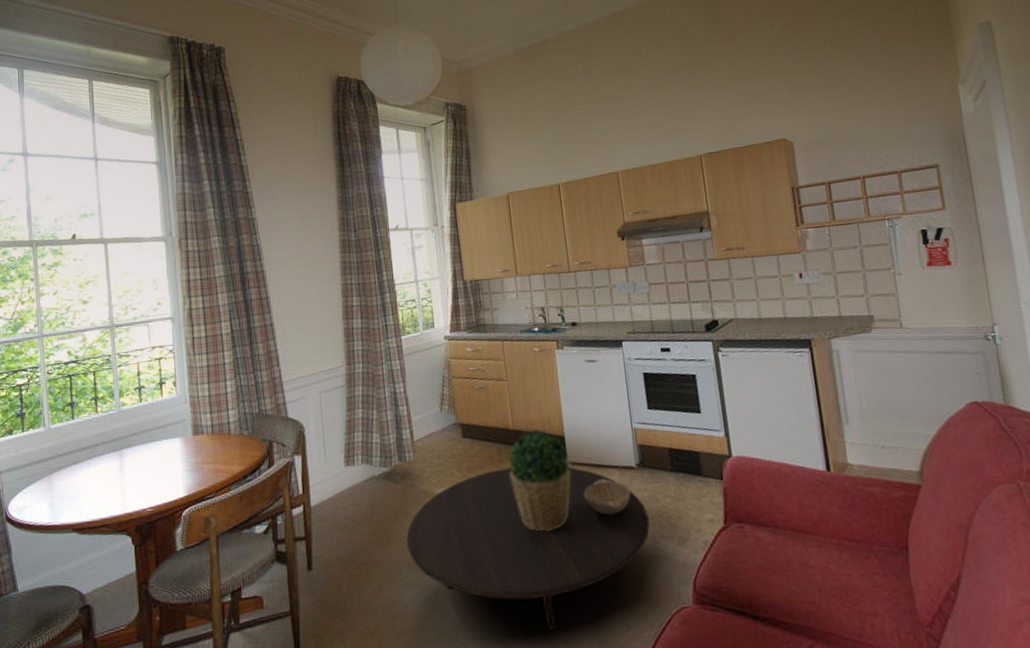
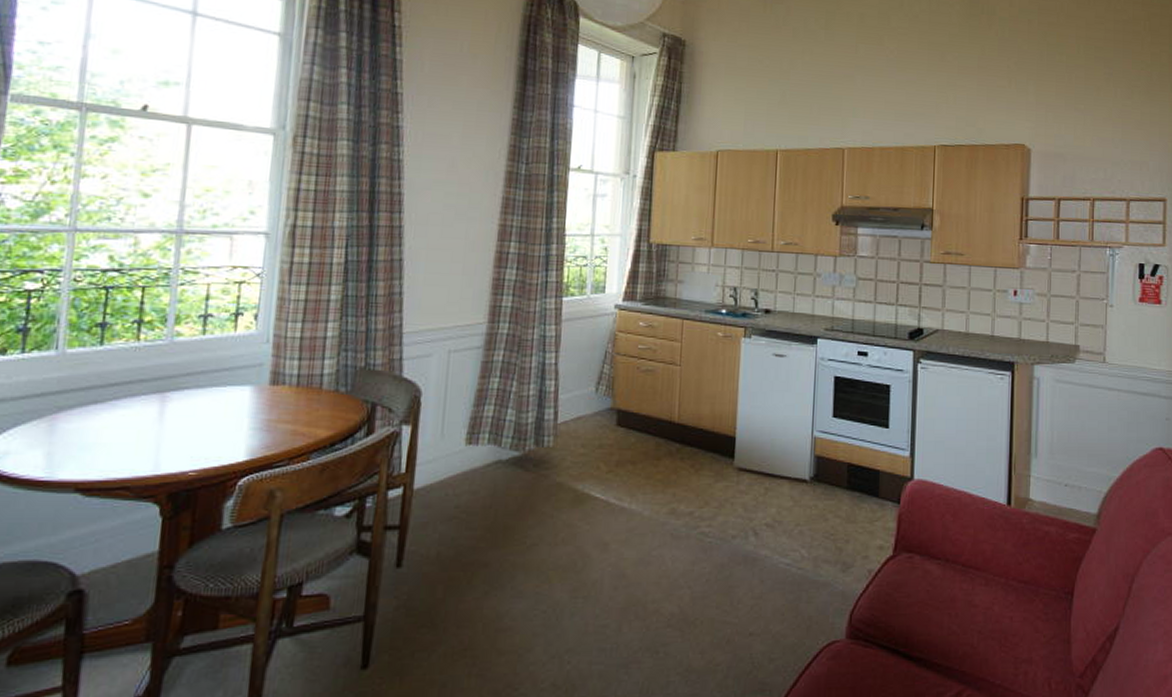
table: present [406,467,650,631] -> none [527,467,814,658]
potted plant: present [508,429,571,531] -> none [665,426,737,543]
decorative bowl: present [583,479,631,515] -> none [746,491,799,531]

